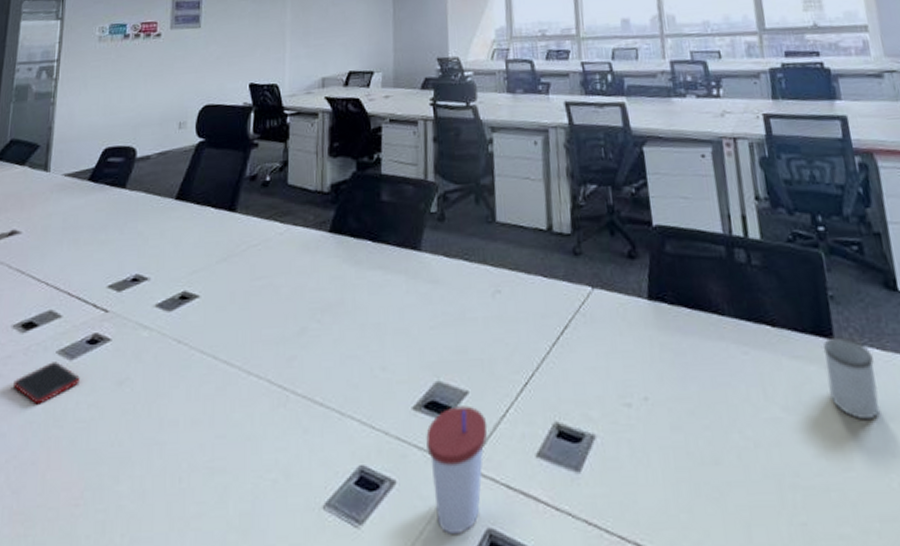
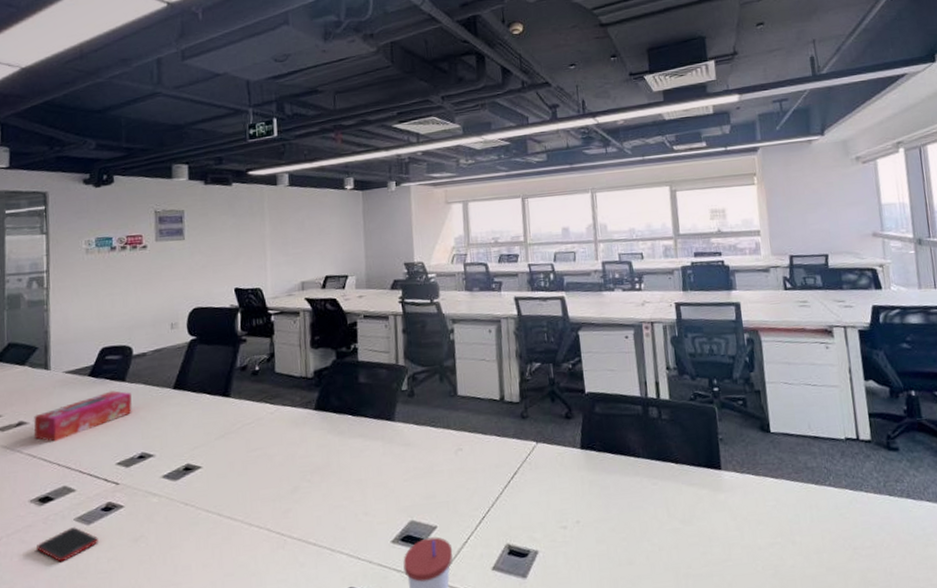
tissue box: none [25,199,131,256] -> present [33,391,132,442]
mug: present [823,336,880,420] -> none [713,467,752,526]

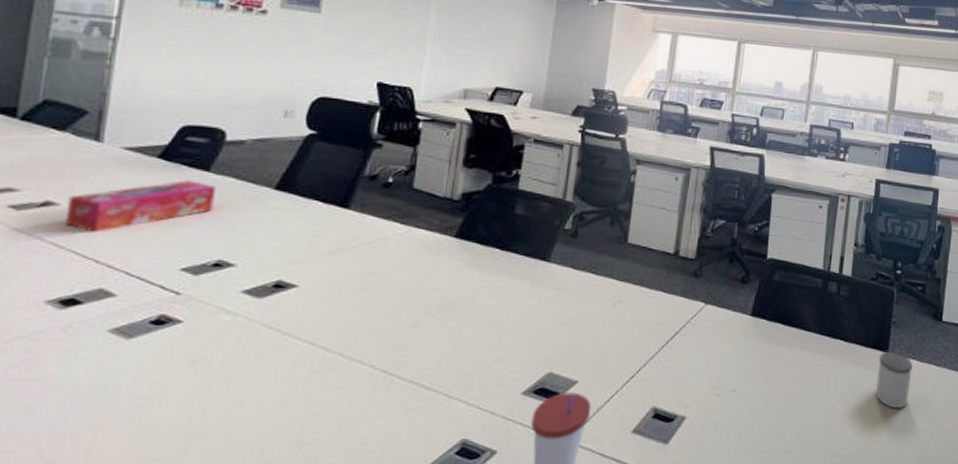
cell phone: present [37,527,98,562] -> none [47,340,140,381]
mug: none [713,467,752,526] -> present [876,351,913,409]

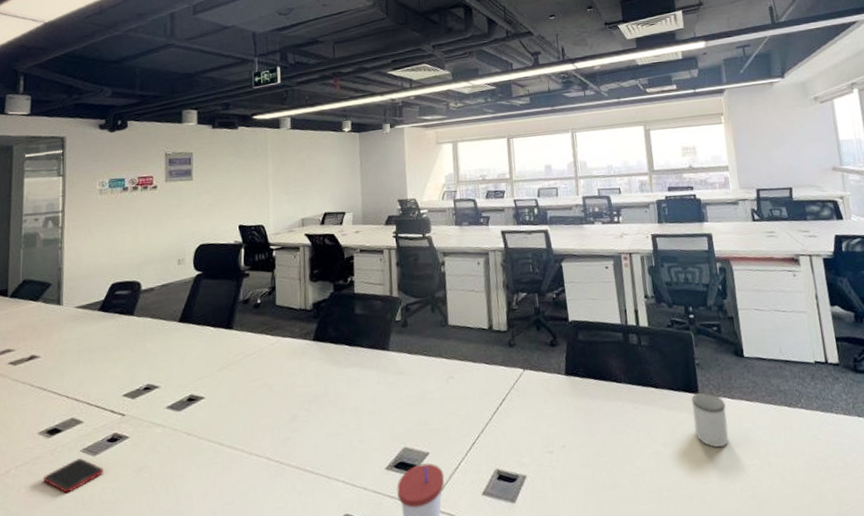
cell phone: none [47,340,140,381] -> present [44,458,103,494]
tissue box: present [64,180,215,232] -> none [44,324,139,375]

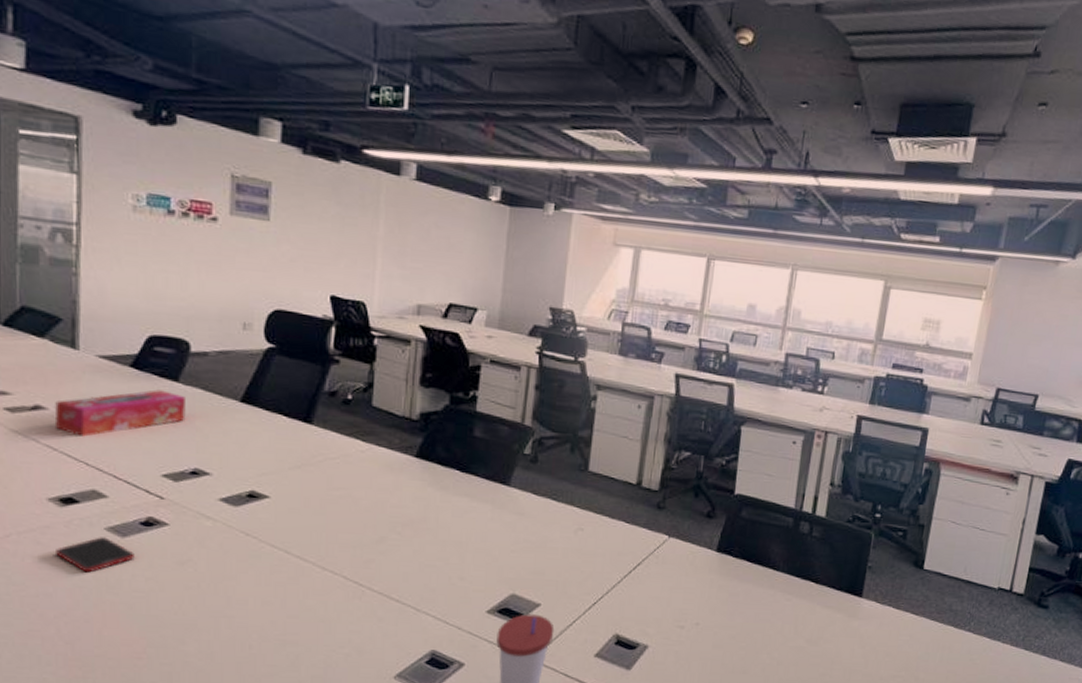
tissue box: none [44,324,139,375] -> present [54,389,186,437]
mug: present [691,391,729,448] -> none [846,596,888,655]

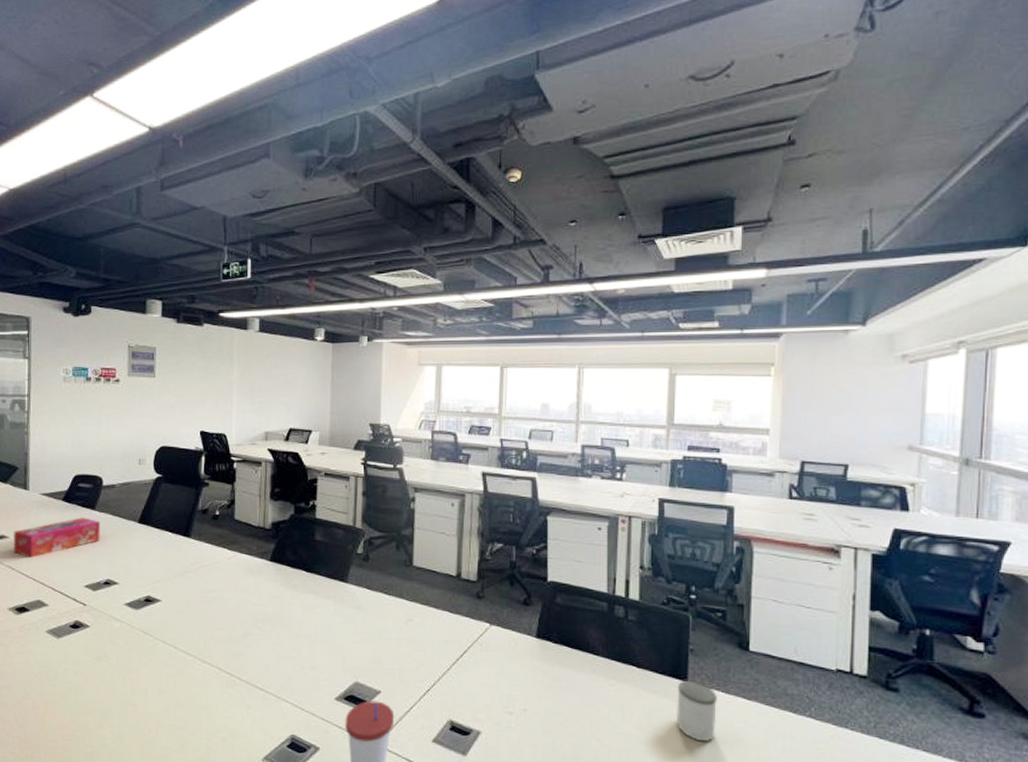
cell phone: present [56,537,135,573] -> none [13,638,66,668]
mug: none [846,596,888,655] -> present [677,680,717,742]

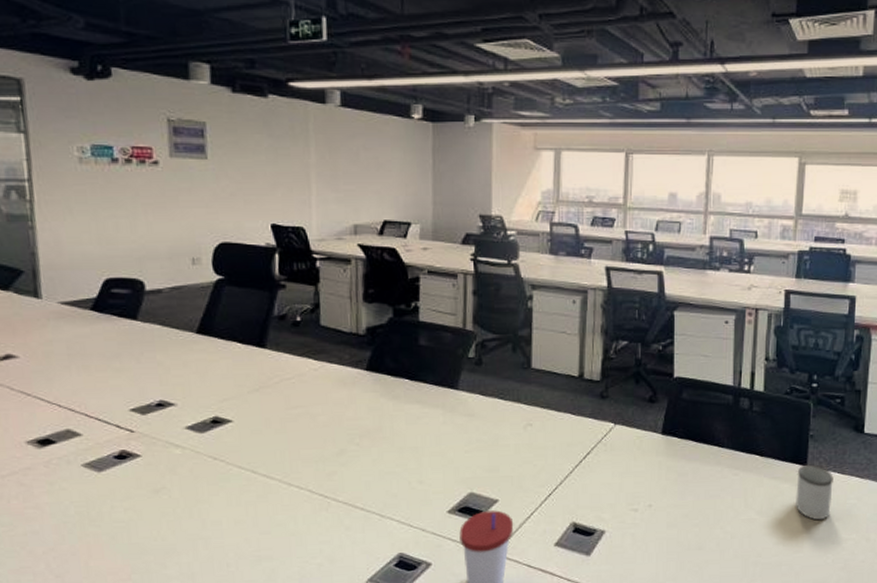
tissue box: present [13,517,100,558] -> none [25,329,147,380]

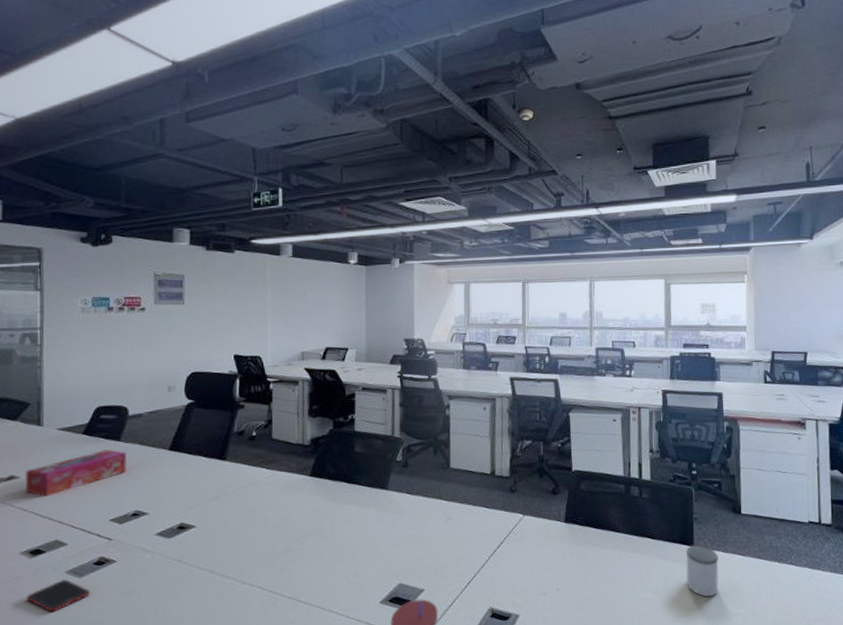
tissue box: none [25,329,147,380] -> present [25,449,127,497]
cell phone: none [38,473,112,508] -> present [27,579,90,613]

